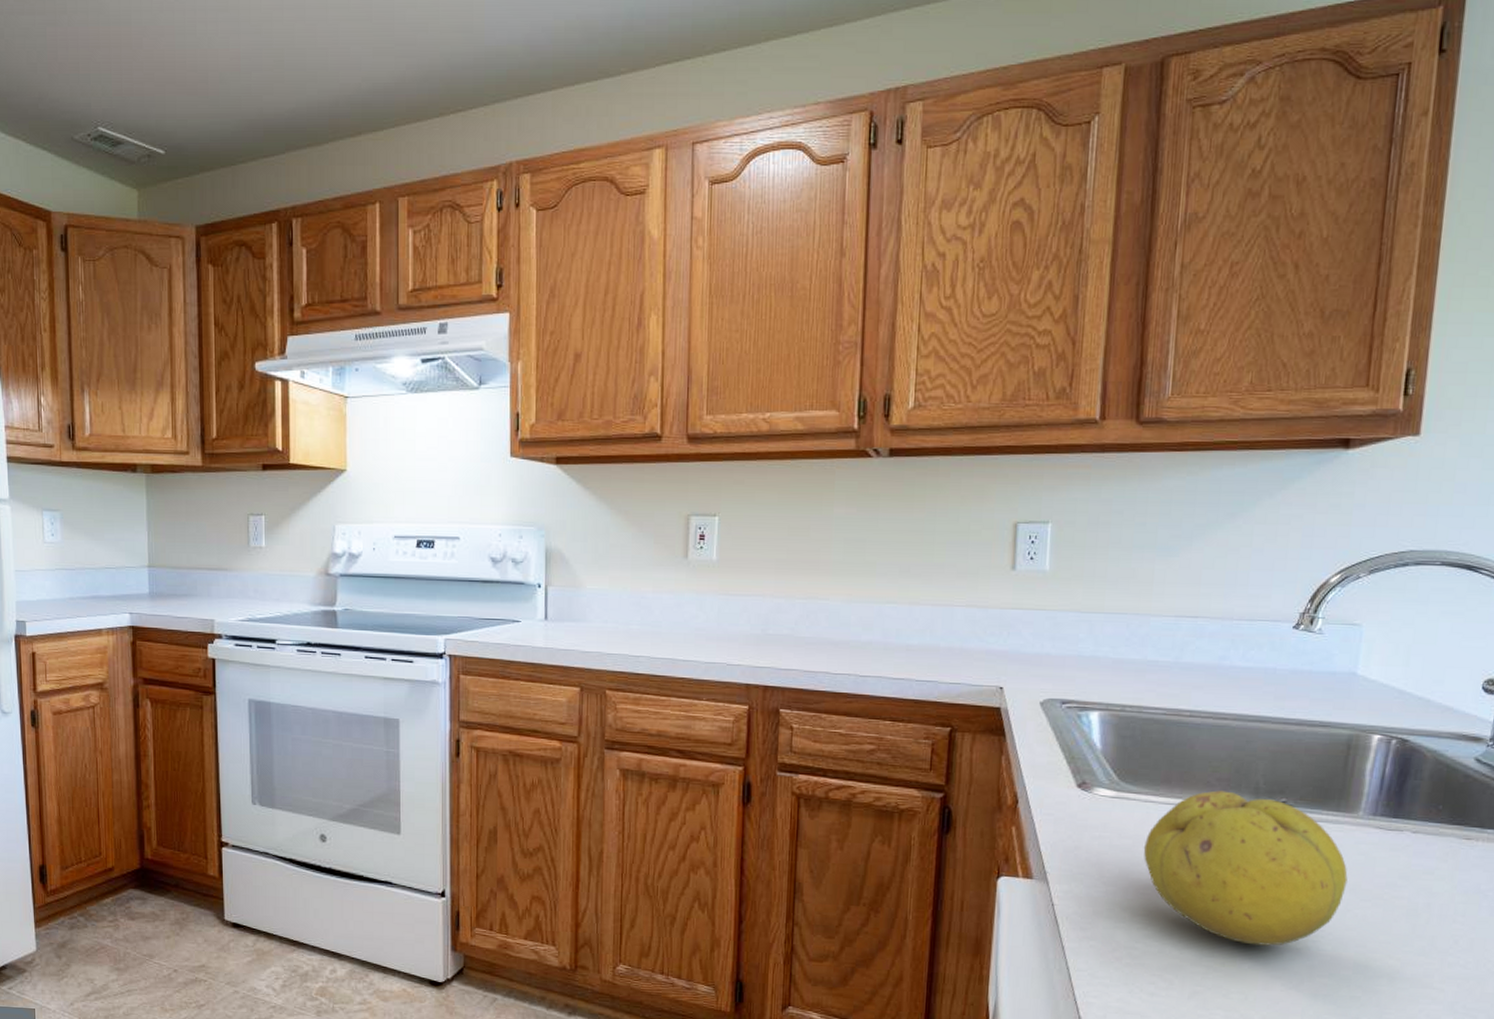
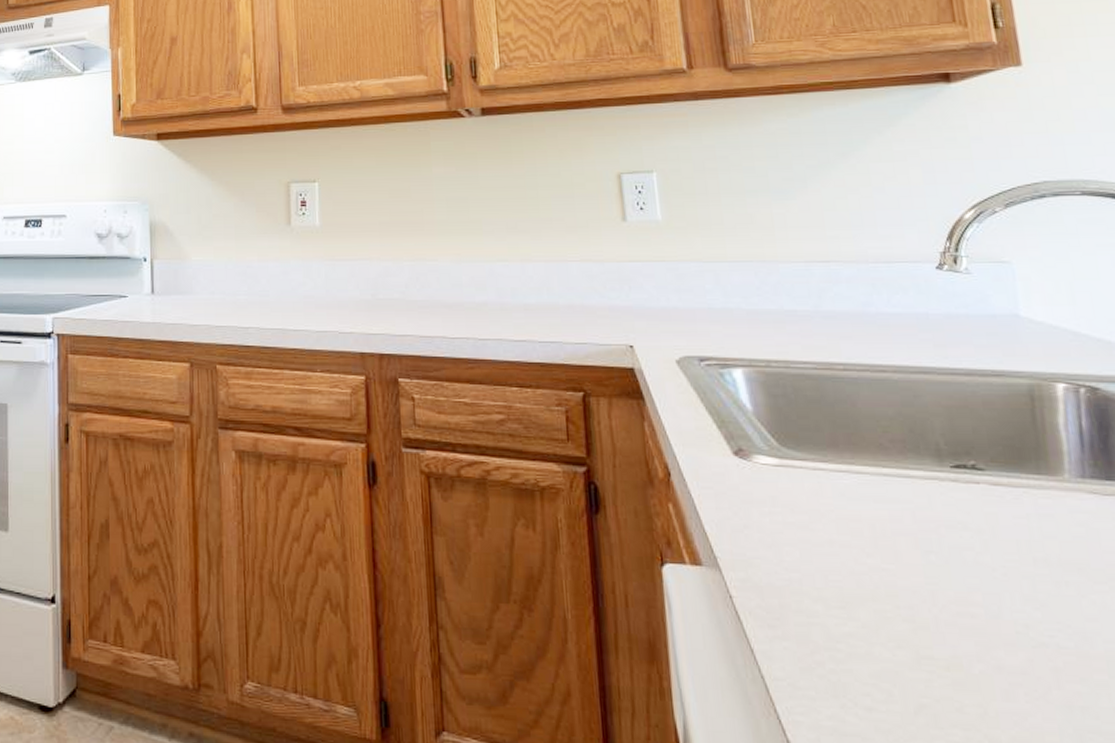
fruit: present [1143,790,1348,946] -> none [822,454,1073,644]

